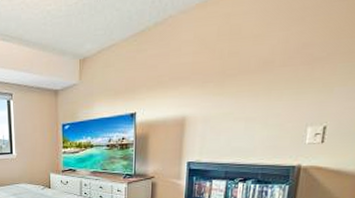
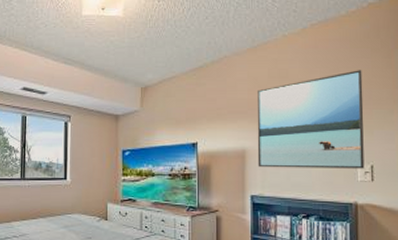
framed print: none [197,17,333,135] -> present [257,70,365,169]

